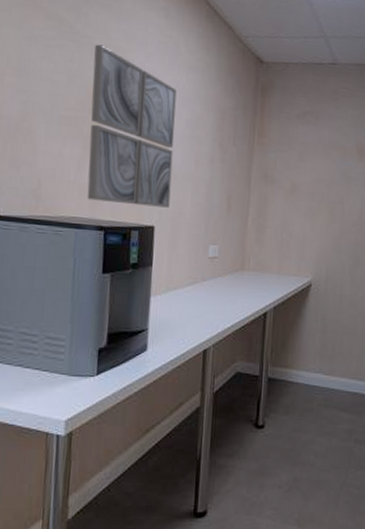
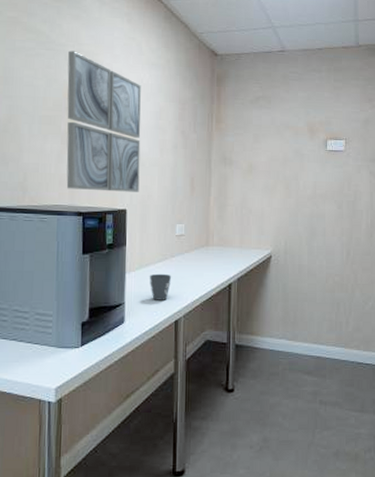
mug: none [176,298,201,328] -> present [149,273,171,300]

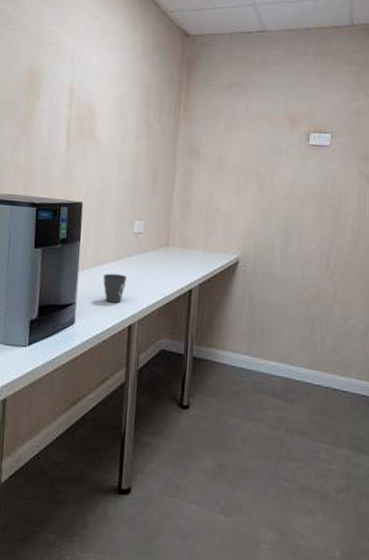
wall art: present [66,50,141,192] -> none [21,31,104,184]

